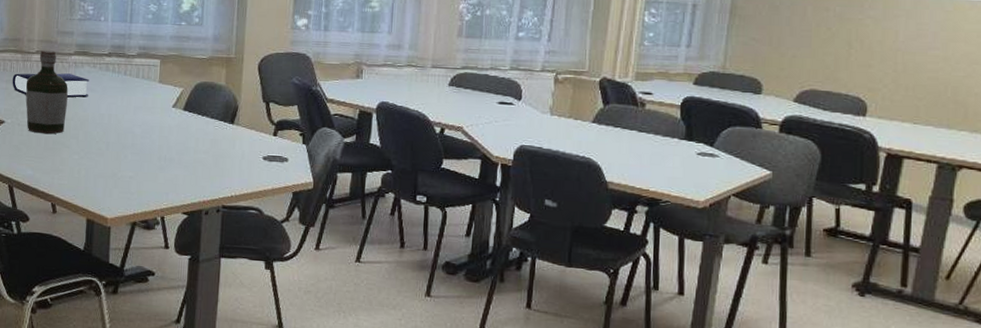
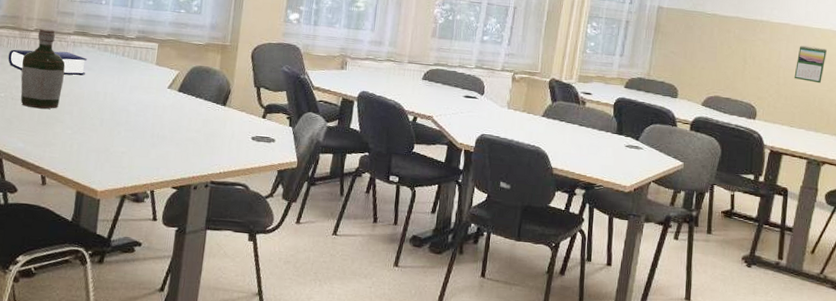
calendar: none [917,22,962,68] -> present [794,45,827,84]

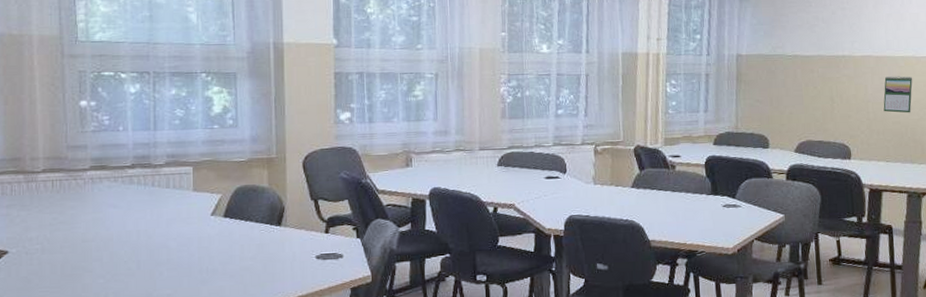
book: present [8,49,87,75] -> none [14,191,111,220]
bottle: present [20,29,66,109] -> none [32,168,86,261]

